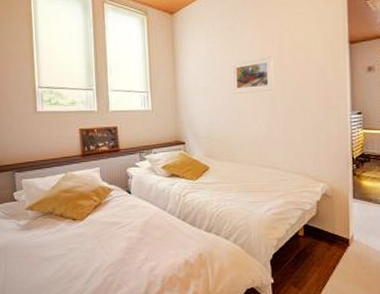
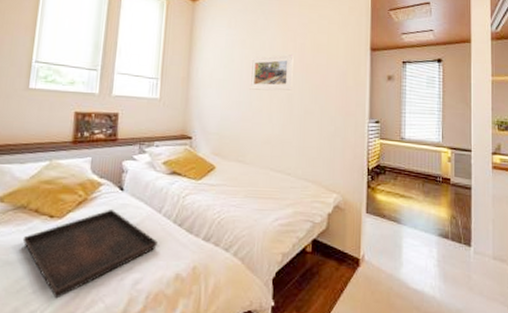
serving tray: none [54,211,166,285] -> present [22,210,157,299]

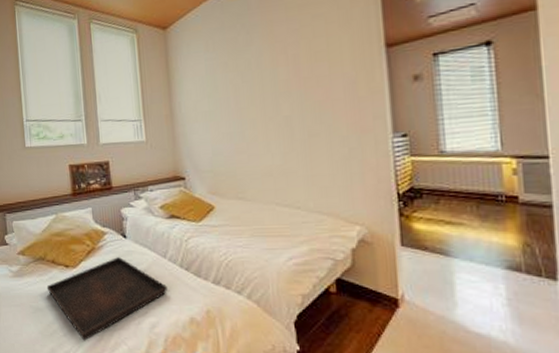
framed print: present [249,53,294,91] -> none [237,68,290,118]

